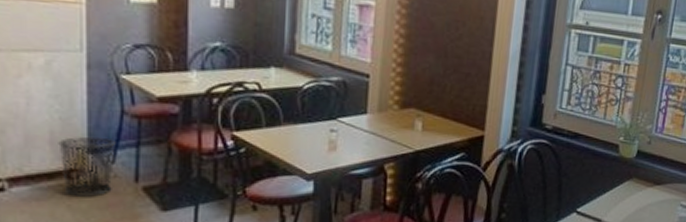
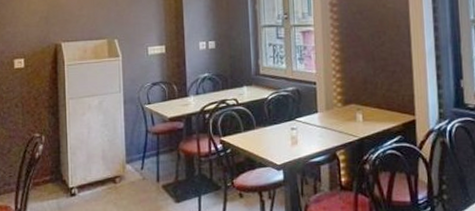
waste bin: present [58,136,116,197] -> none [107,151,143,196]

